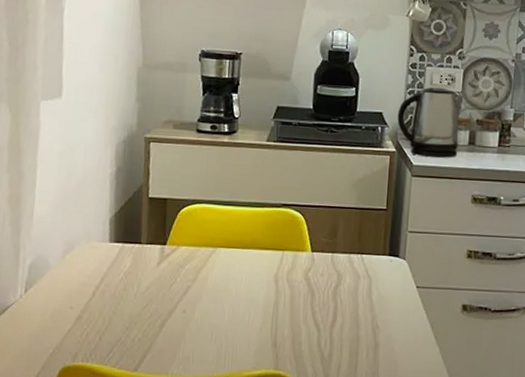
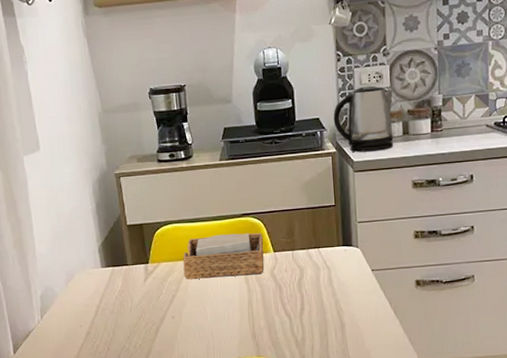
napkin holder: none [205,223,302,275] -> present [183,232,264,280]

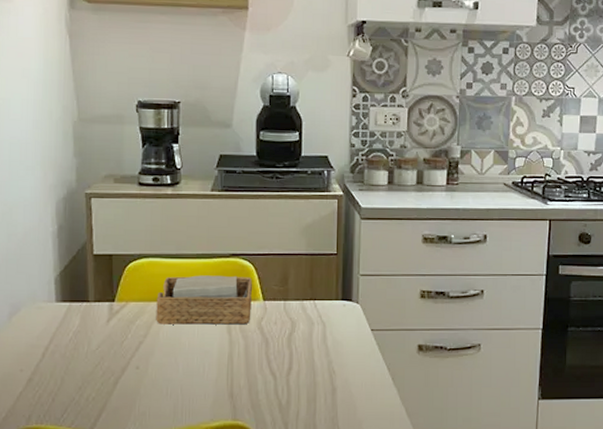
kettle: present [333,85,394,153] -> none [343,127,409,200]

